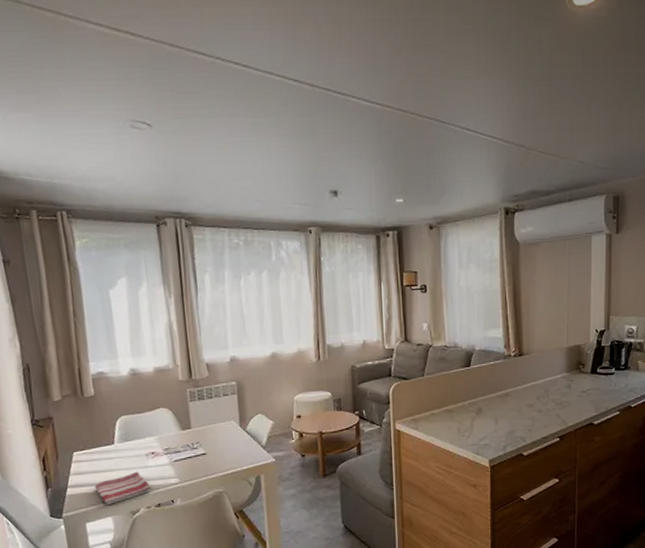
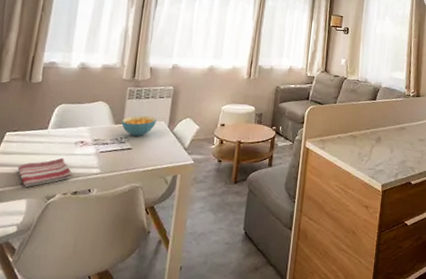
cereal bowl: none [189,416,227,440] -> present [121,115,158,136]

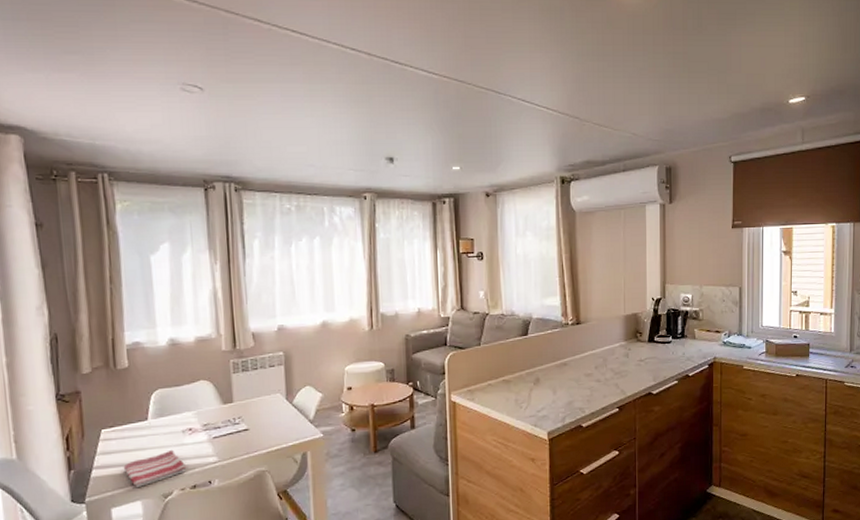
cereal bowl: present [121,115,158,136] -> none [231,389,272,414]

